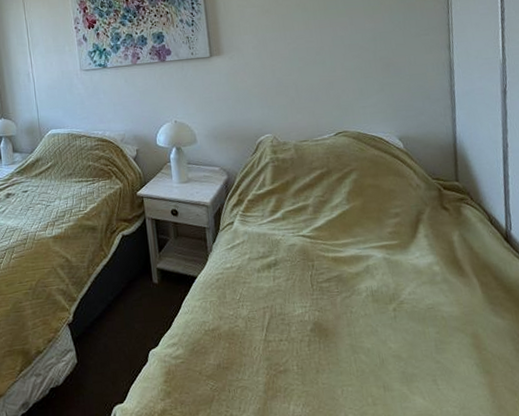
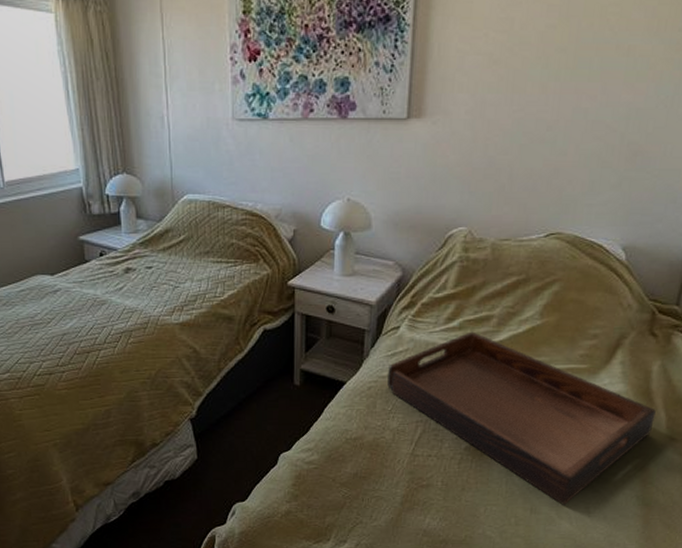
serving tray: none [230,220,470,380] -> present [387,331,656,505]

